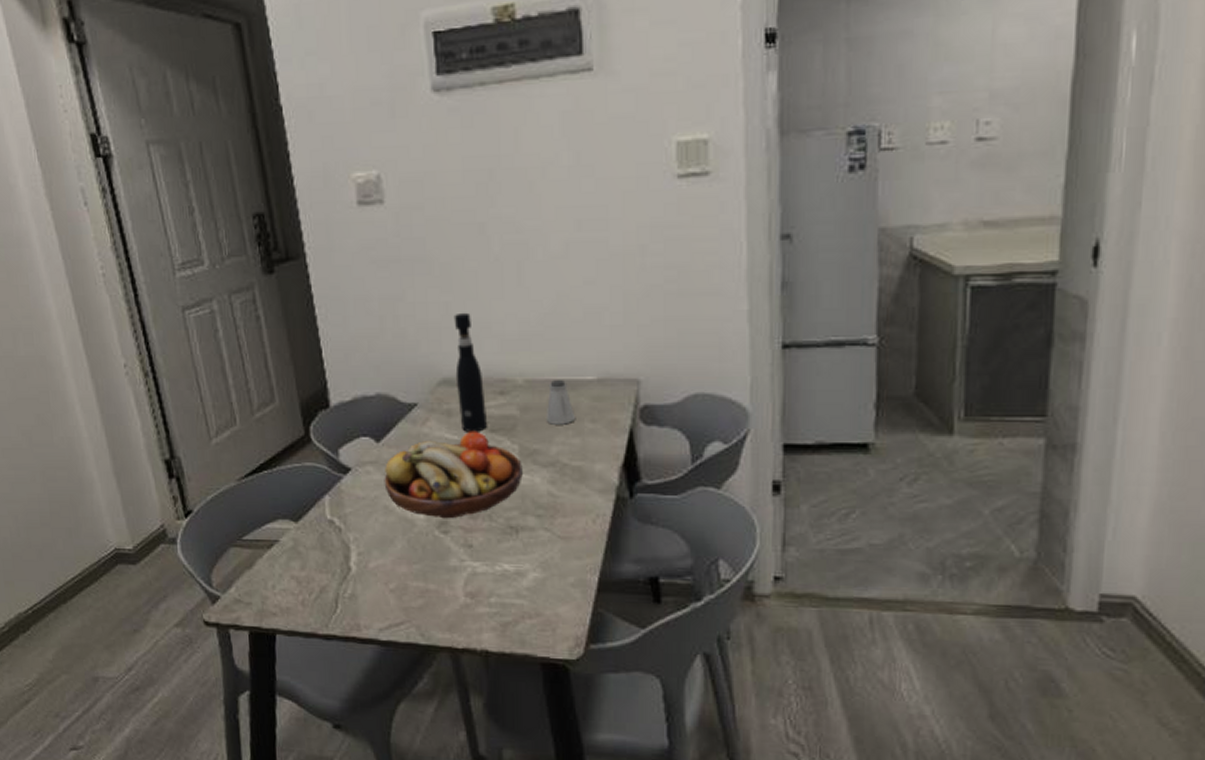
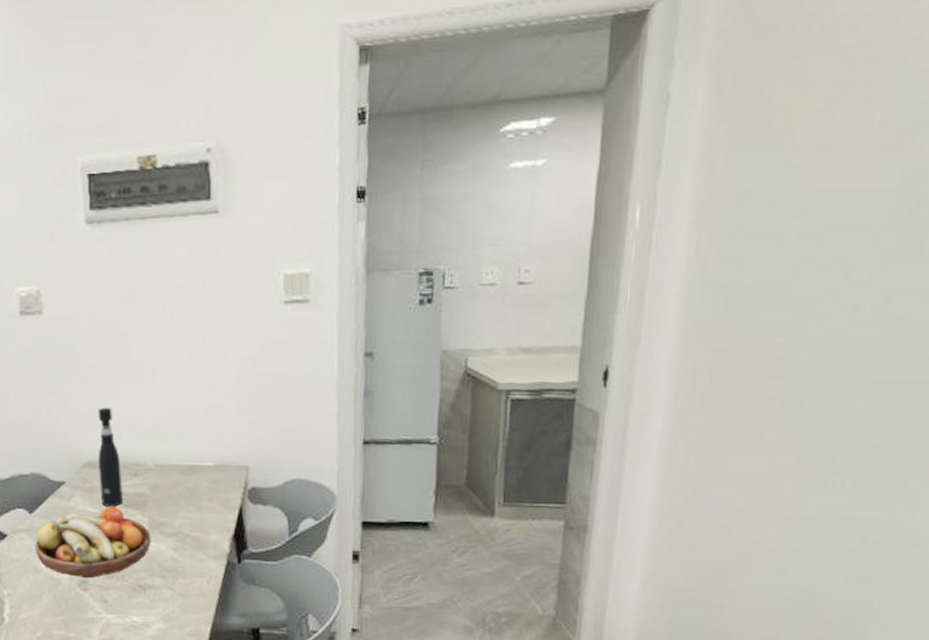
saltshaker: present [545,380,576,425] -> none [171,465,196,502]

